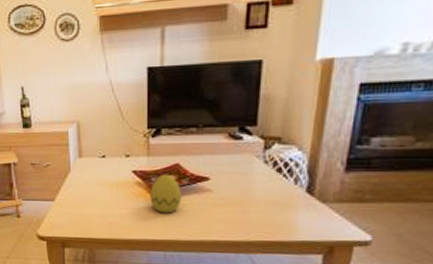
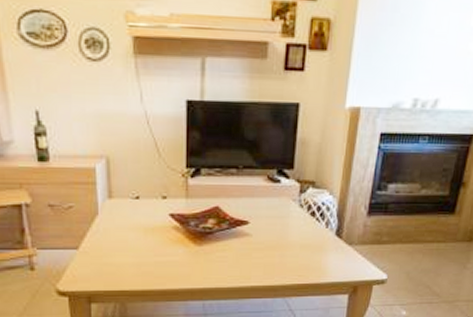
decorative egg: present [150,174,181,213] -> none [188,217,221,260]

